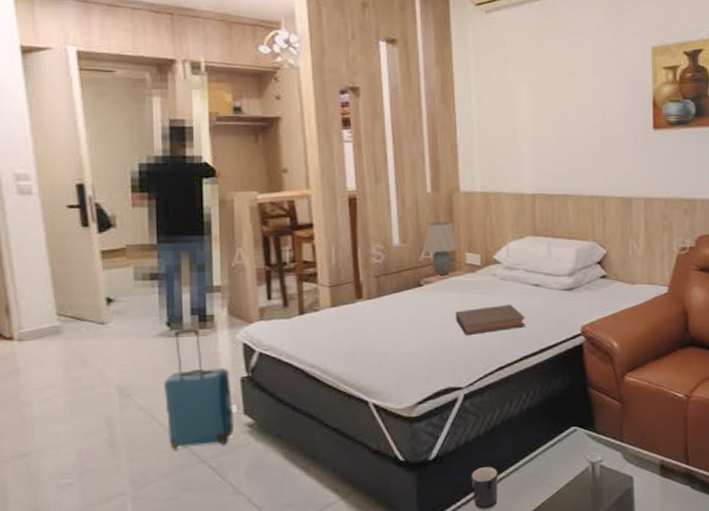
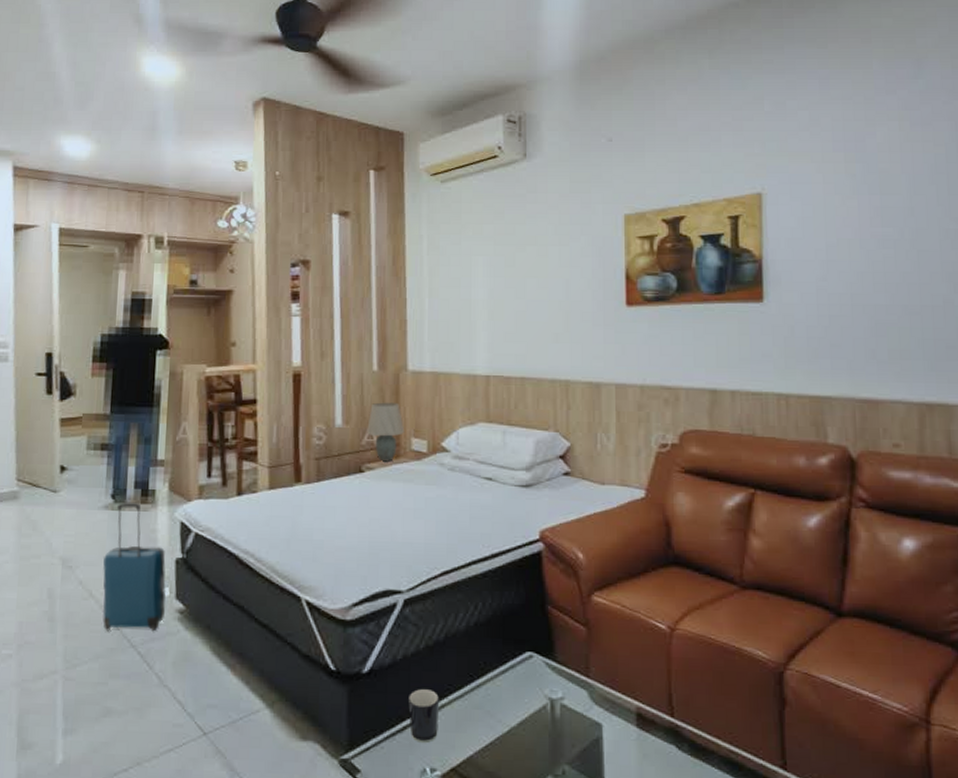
book: present [456,304,525,335] -> none [398,499,475,531]

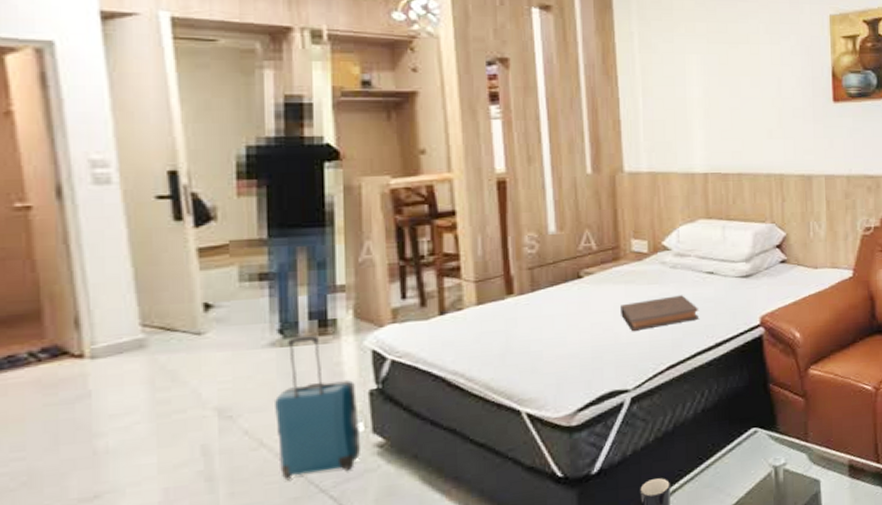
table lamp: present [367,402,405,462] -> none [583,205,624,266]
book: none [398,499,475,531] -> present [621,295,698,331]

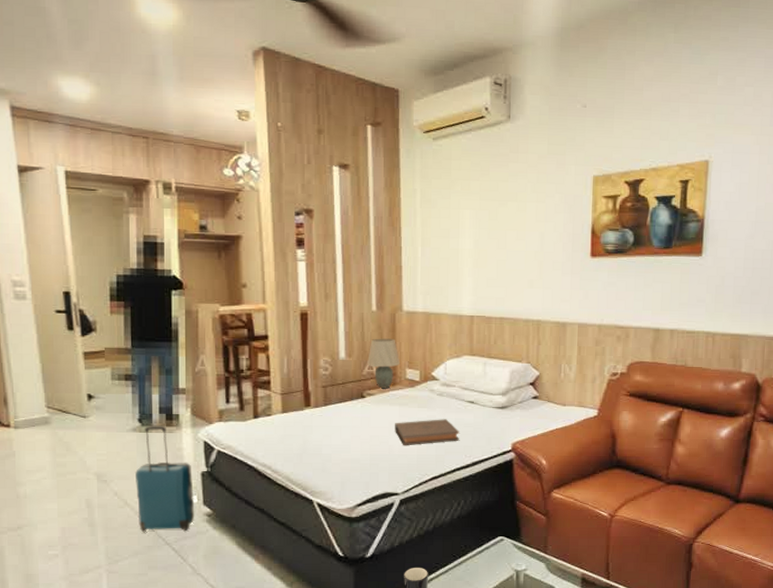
table lamp: none [583,205,624,266] -> present [367,338,401,389]

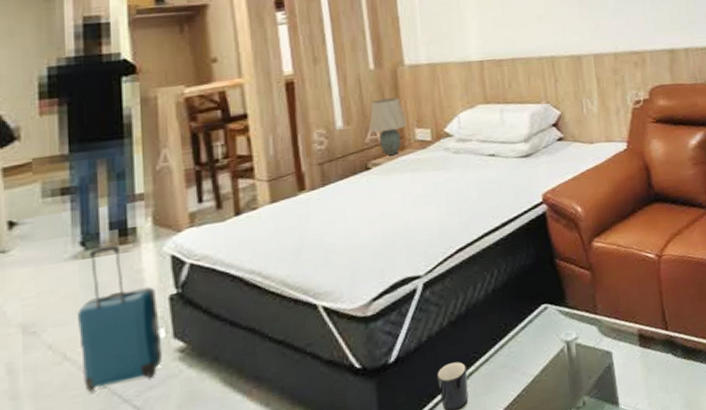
book: present [395,419,459,445] -> none [408,178,483,217]

